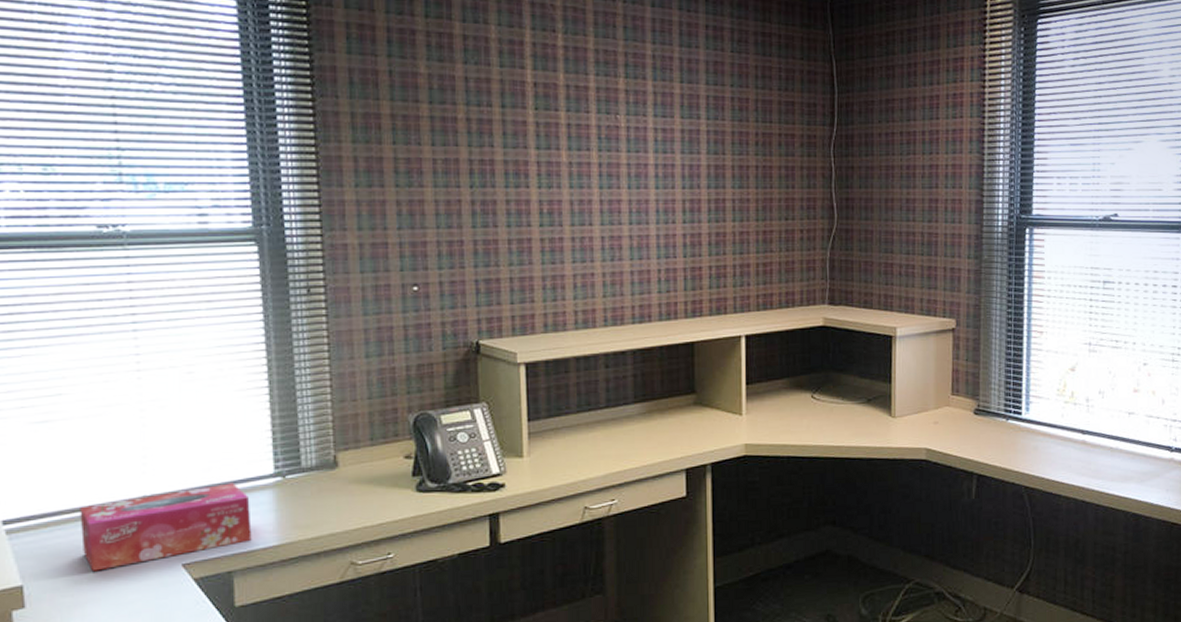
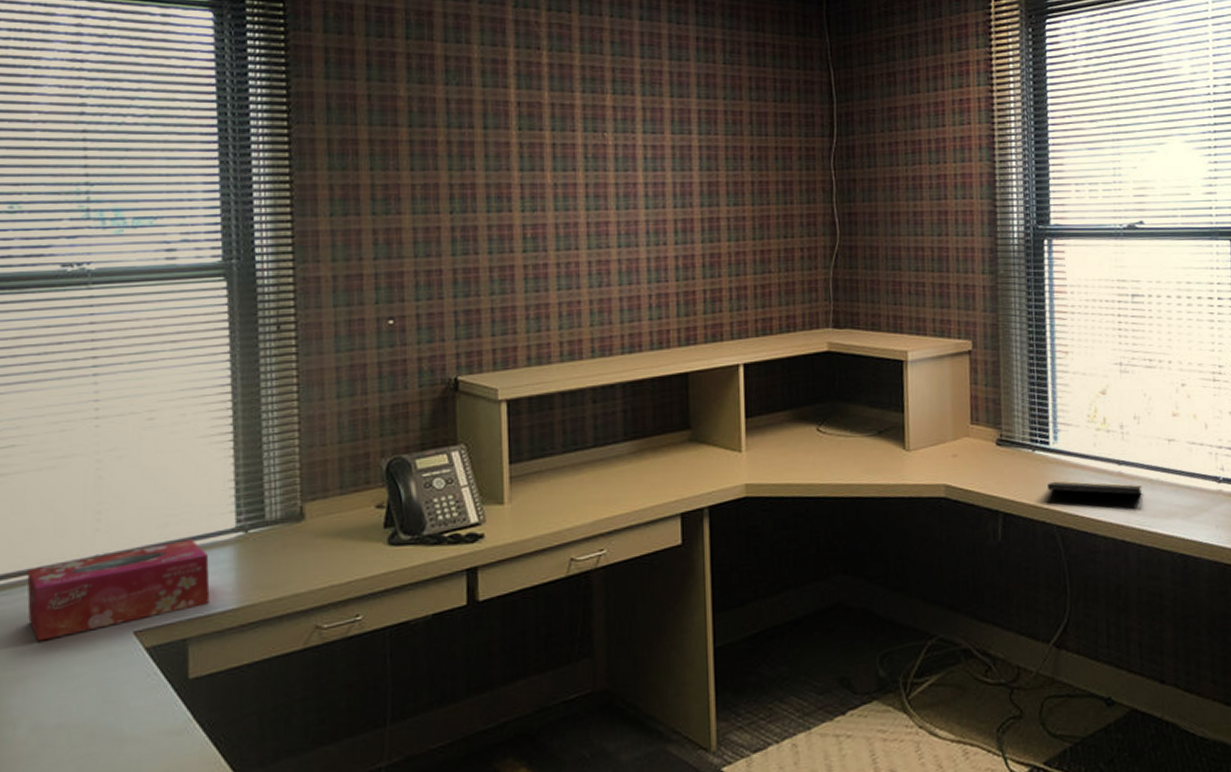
notepad: none [1017,447,1103,469] -> present [1047,481,1143,504]

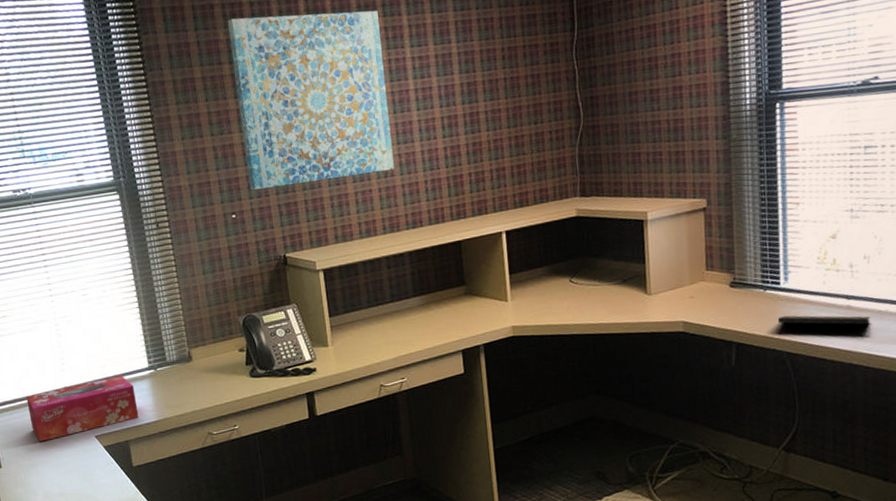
wall art: none [412,72,612,291] -> present [227,10,394,191]

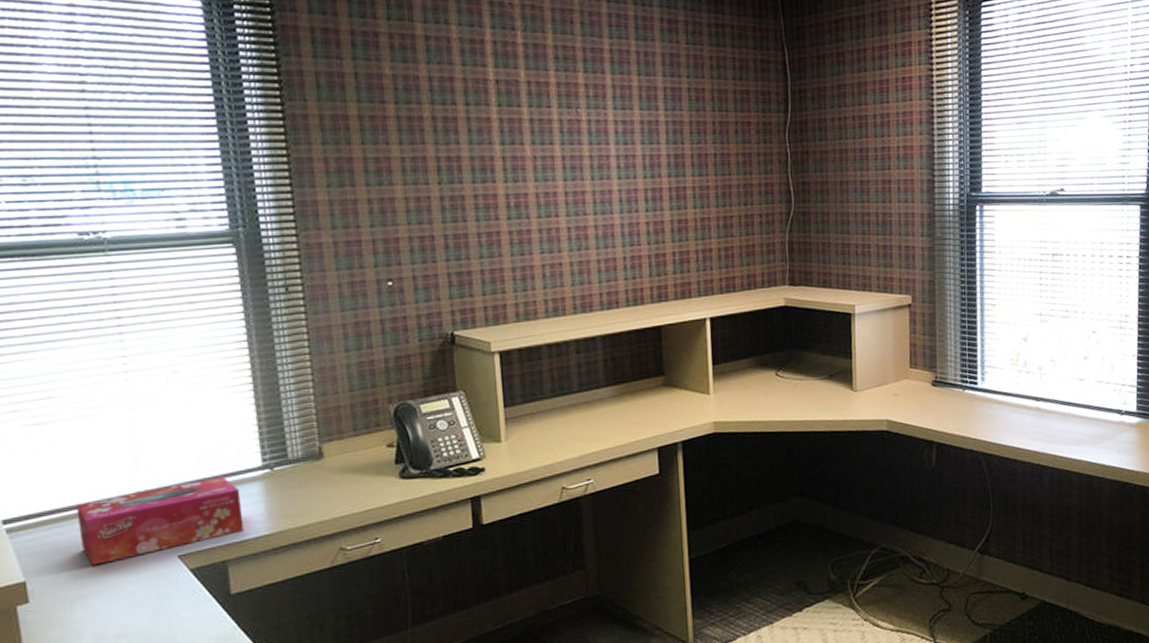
wall art: present [227,10,394,191] -> none [395,52,589,255]
notepad: present [777,315,871,332] -> none [975,415,1057,433]

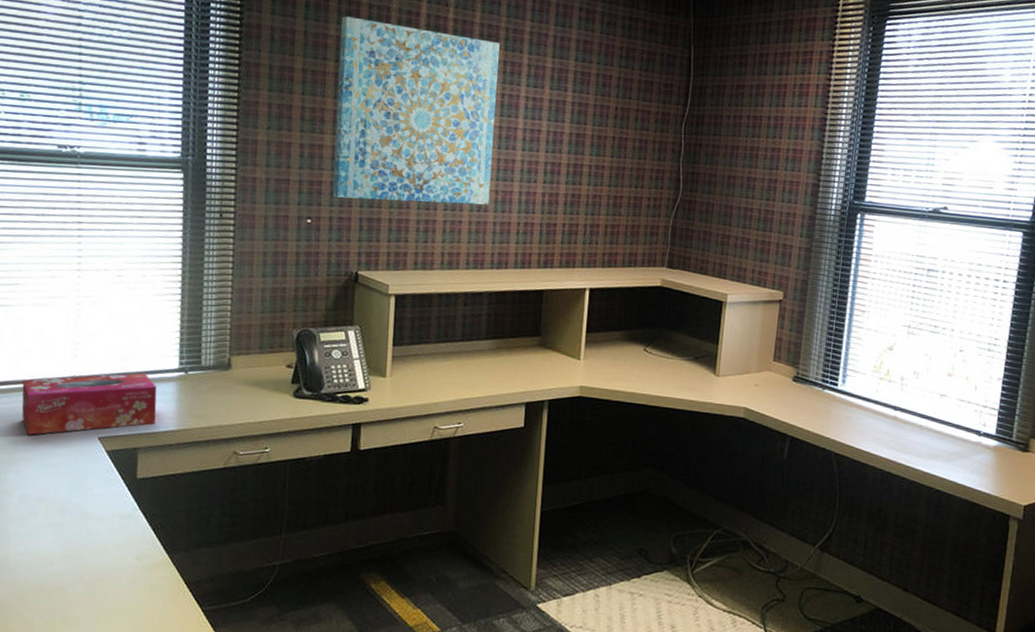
wall art: none [395,52,589,255] -> present [332,16,500,205]

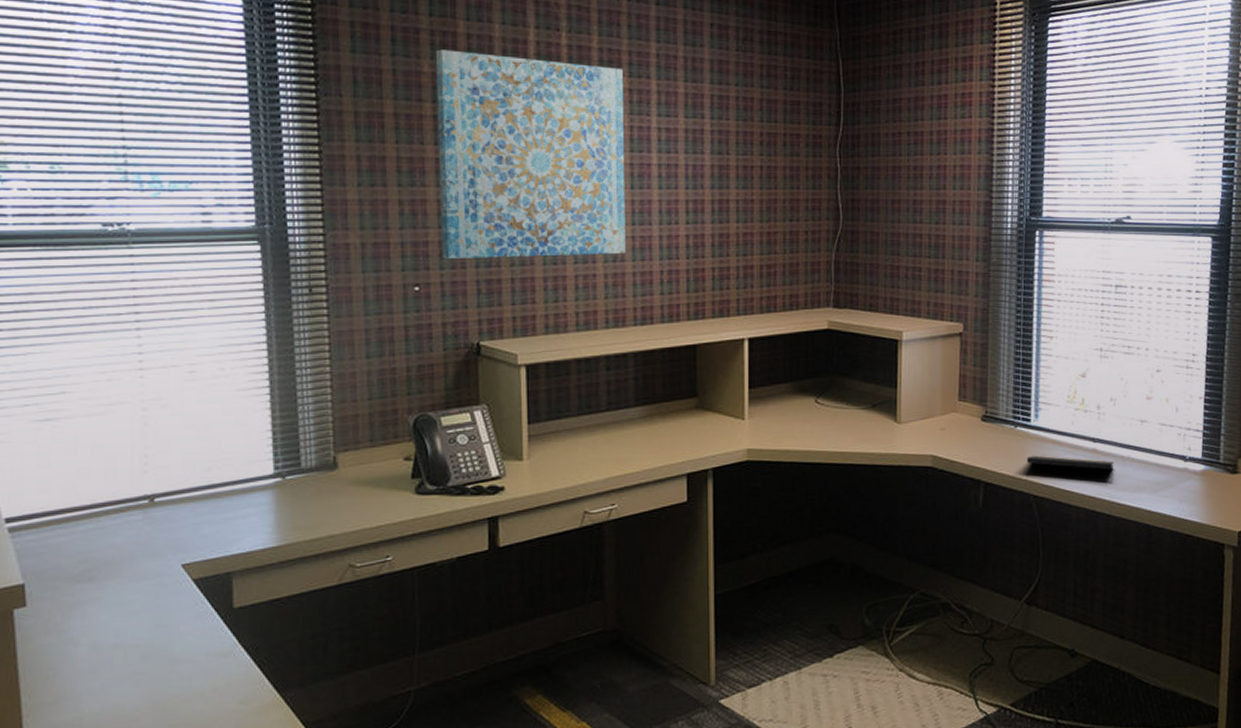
tissue box: present [21,373,157,435] -> none [81,483,251,571]
notepad: none [830,416,913,445] -> present [1026,455,1115,478]

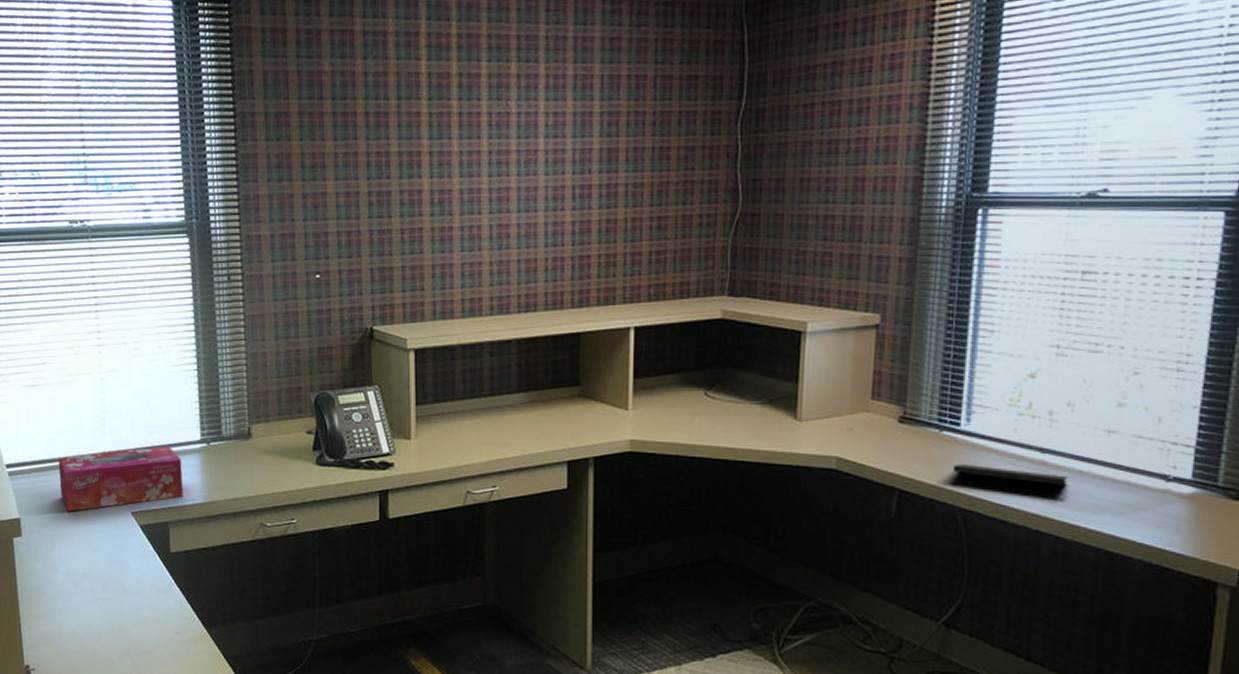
tissue box: none [81,483,251,571] -> present [58,446,183,512]
wall art: present [435,49,626,260] -> none [335,47,512,249]

